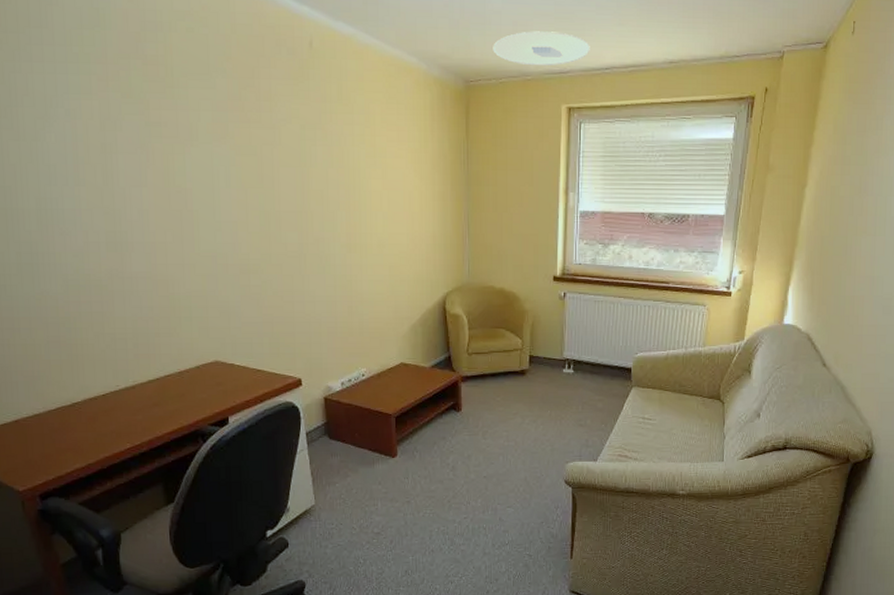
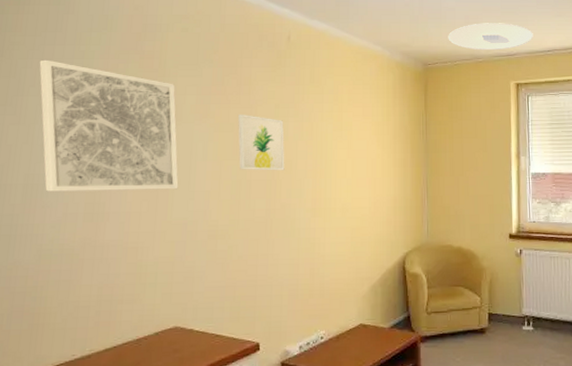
wall art: none [29,63,203,219] -> present [39,59,179,192]
wall art: none [261,135,316,201] -> present [238,113,285,171]

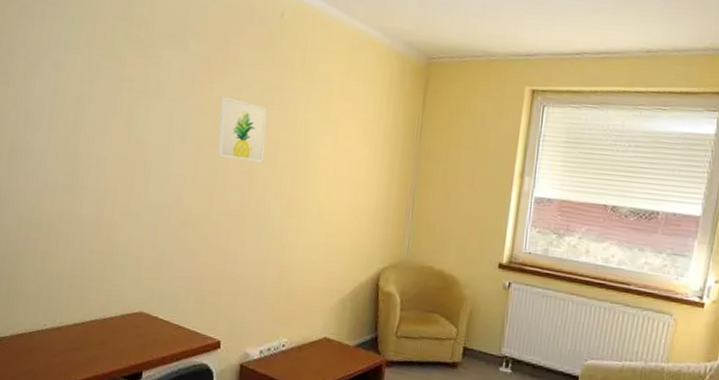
wall art: present [39,59,179,192] -> none [29,19,160,171]
ceiling light: present [448,23,533,51] -> none [459,13,561,48]

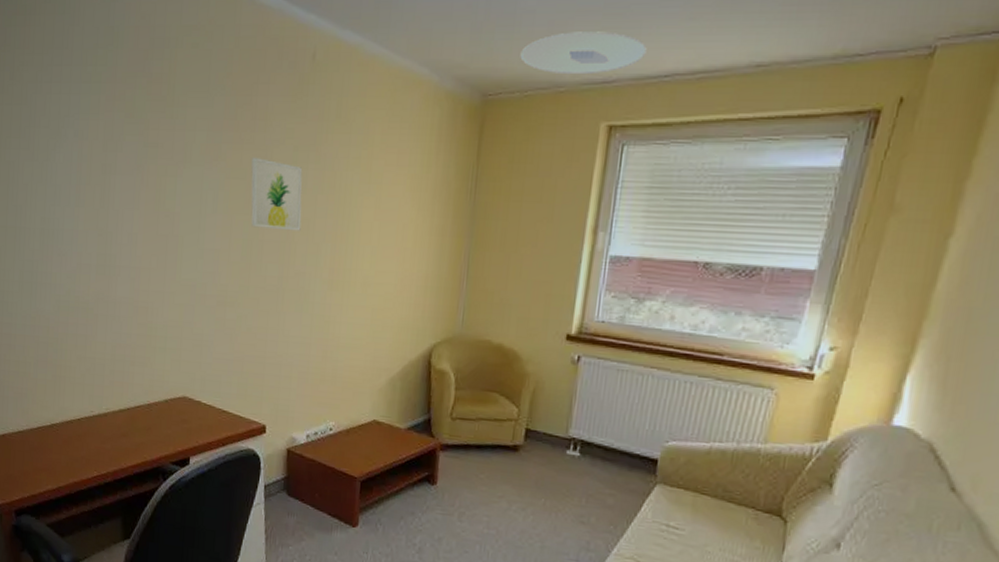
ceiling light: none [459,13,561,48] -> present [520,31,647,75]

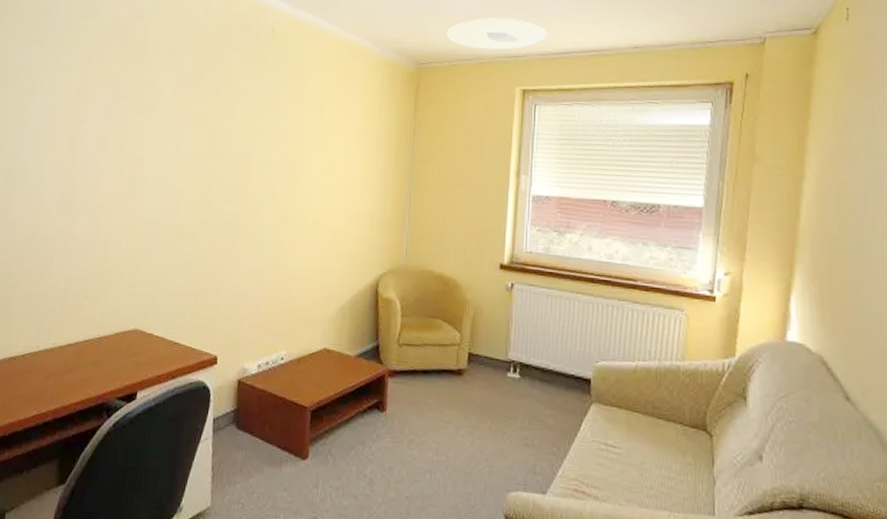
wall art: present [251,156,303,231] -> none [211,109,261,173]

